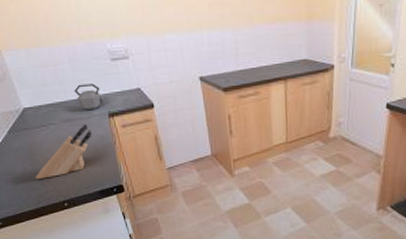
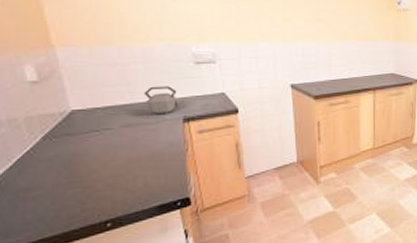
knife block: present [35,123,92,179] -> none [70,128,159,195]

